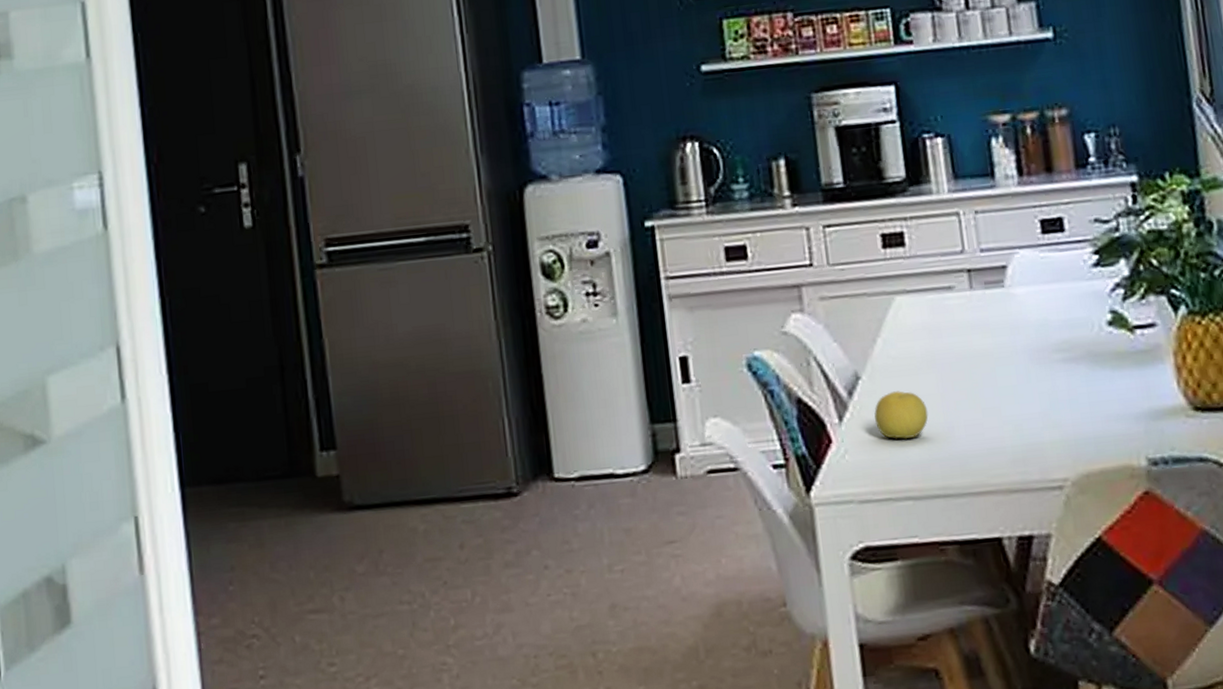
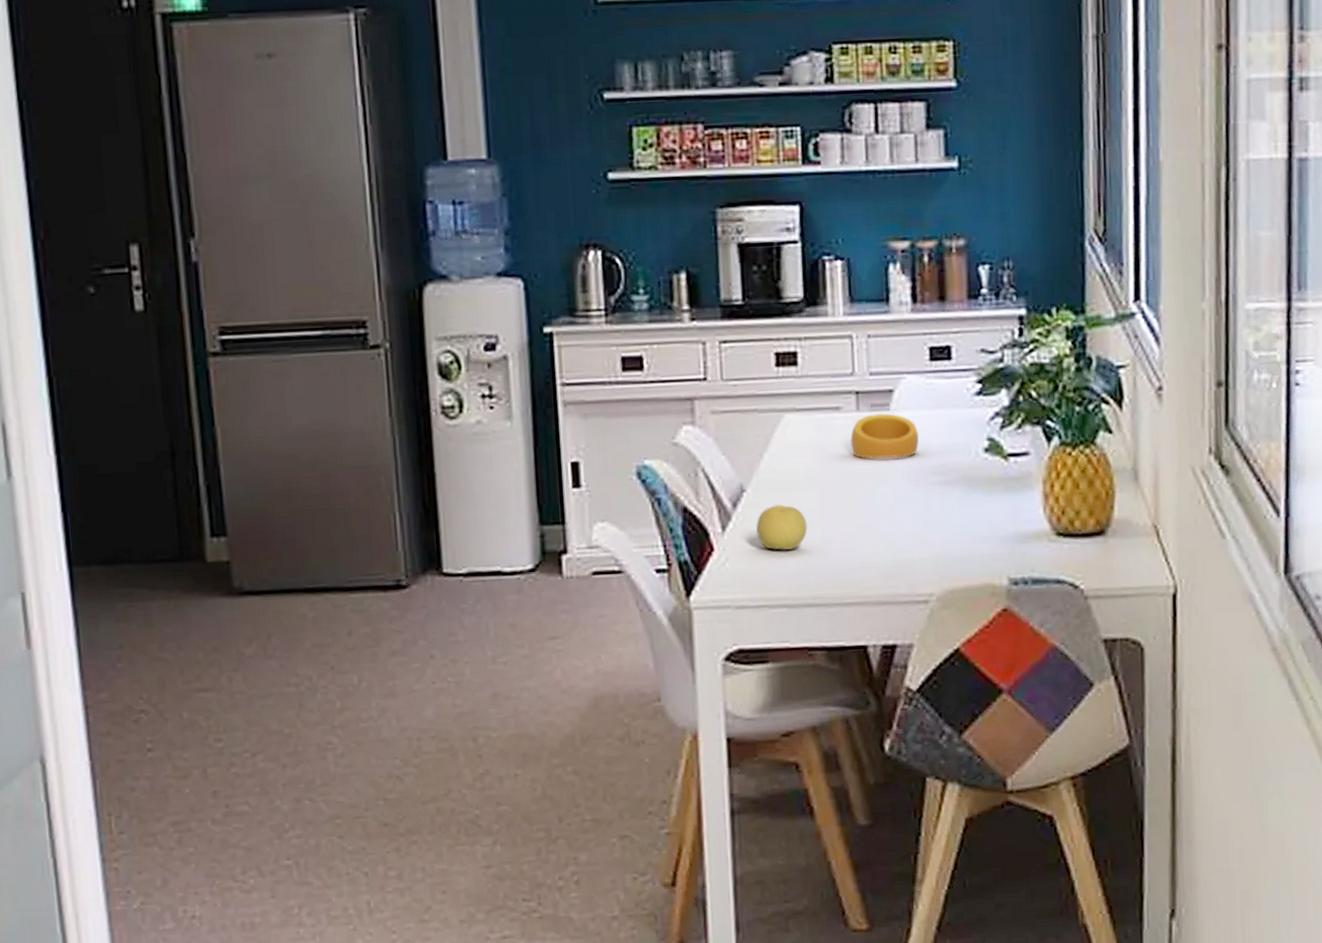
ring: none [965,290,1038,339] -> present [850,412,919,459]

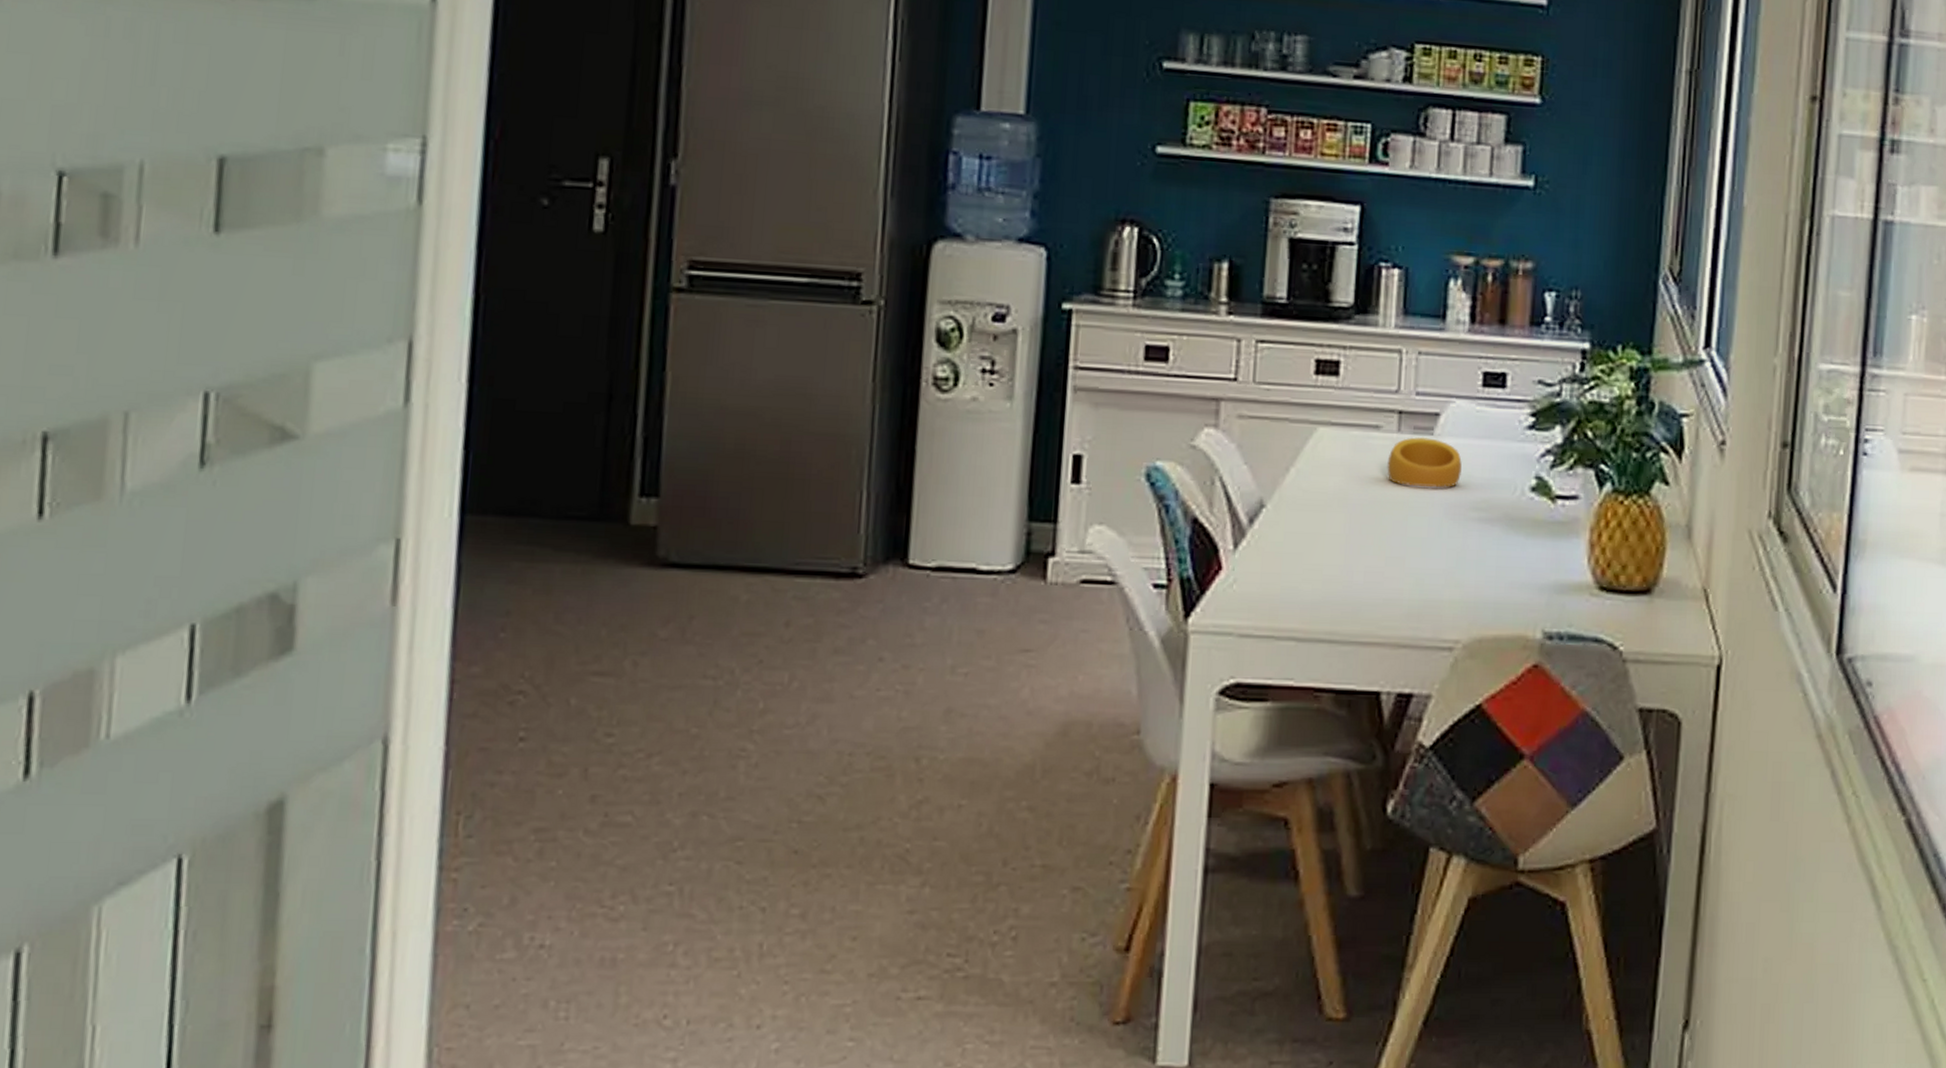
fruit: present [756,504,808,551] -> none [1272,525,1330,577]

